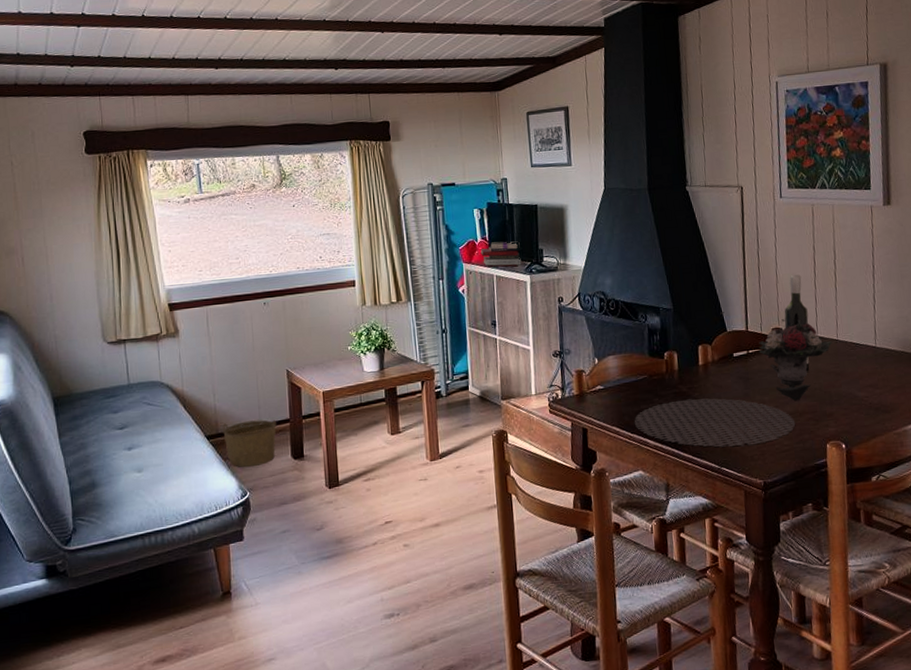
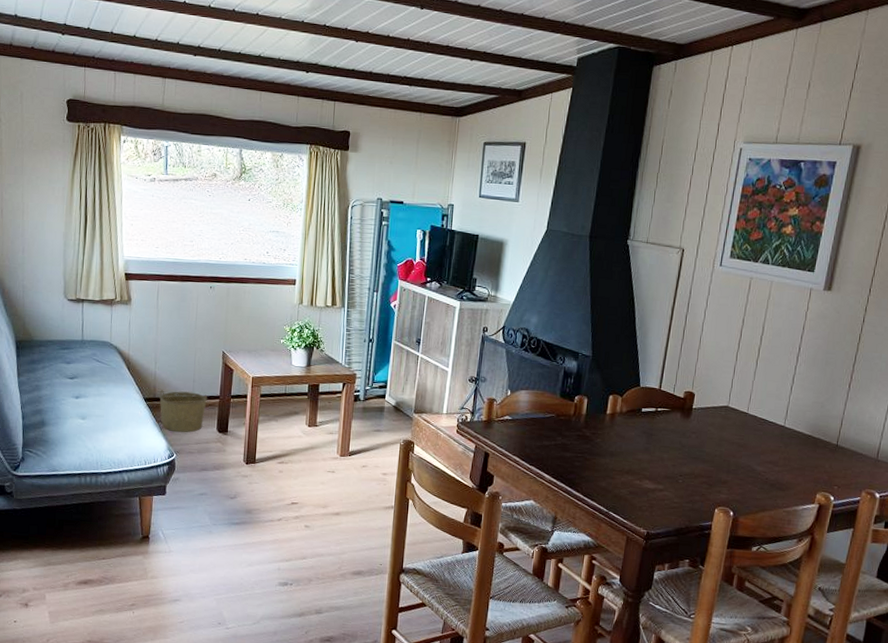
books: present [480,241,522,267] -> none [417,264,456,292]
place mat: present [634,398,796,448] -> none [534,442,689,497]
flower arrangement: present [720,311,832,401] -> none [637,366,742,464]
bottle: present [784,274,810,372] -> none [697,343,725,438]

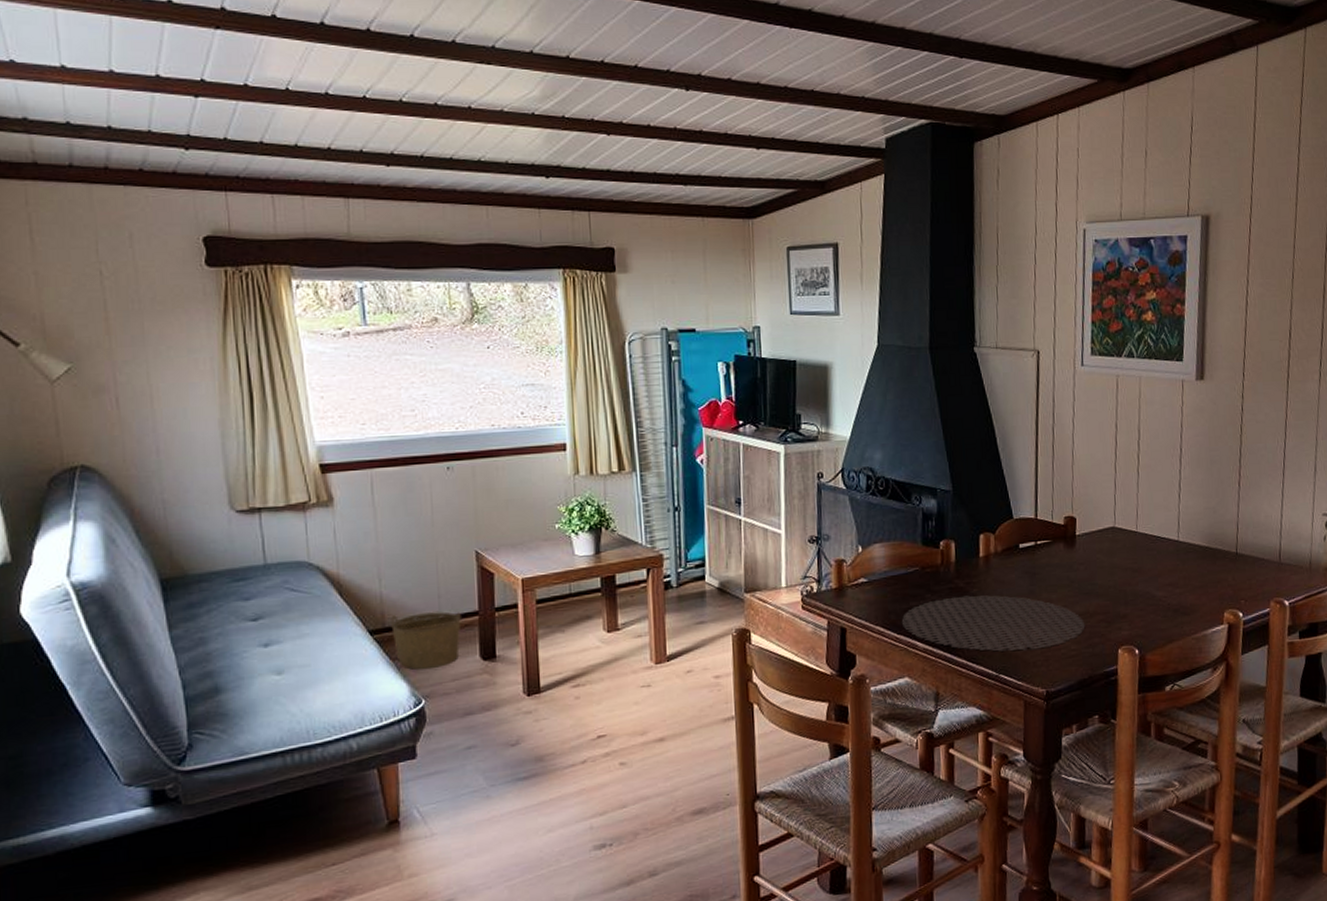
place mat: none [534,442,689,497] -> present [901,595,1085,652]

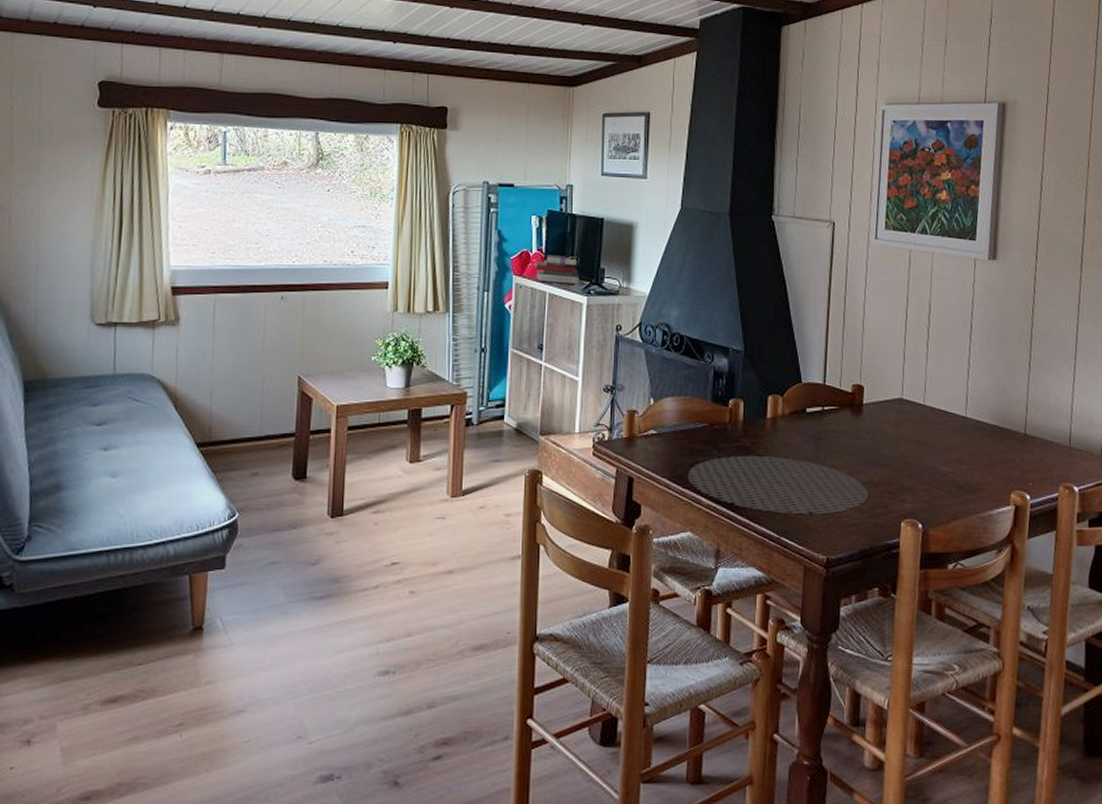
basket: present [391,611,461,670] -> none [216,431,279,483]
books: none [725,403,775,435] -> present [534,255,580,286]

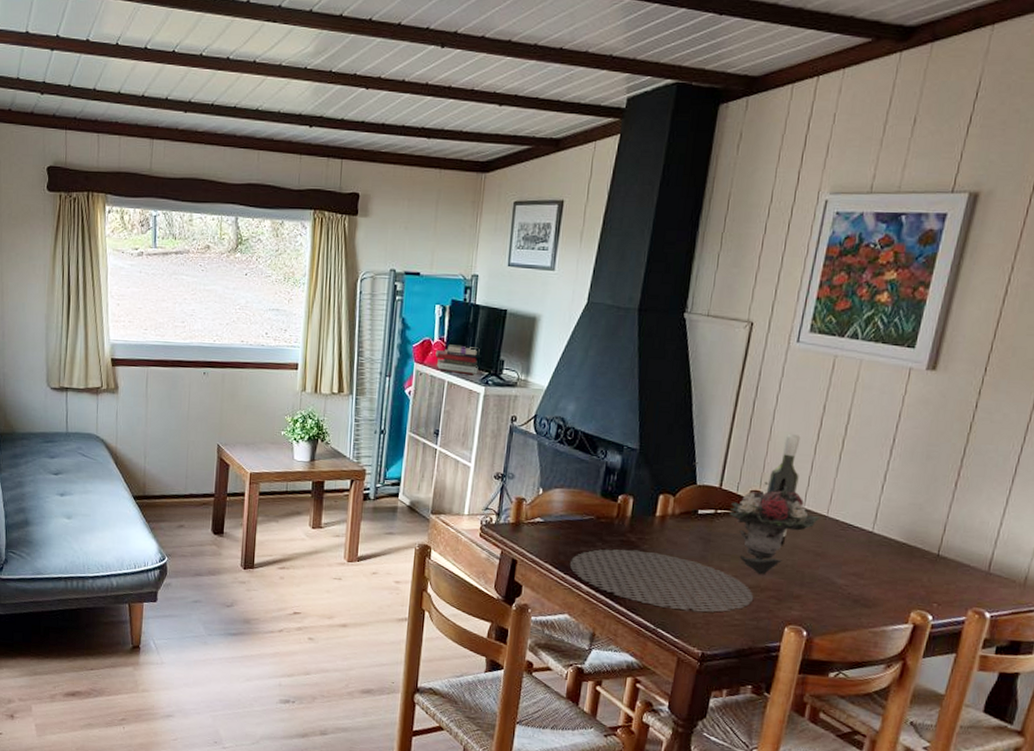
flower arrangement: none [796,359,918,470] -> present [693,461,820,575]
bottle: none [866,326,894,438] -> present [766,433,801,546]

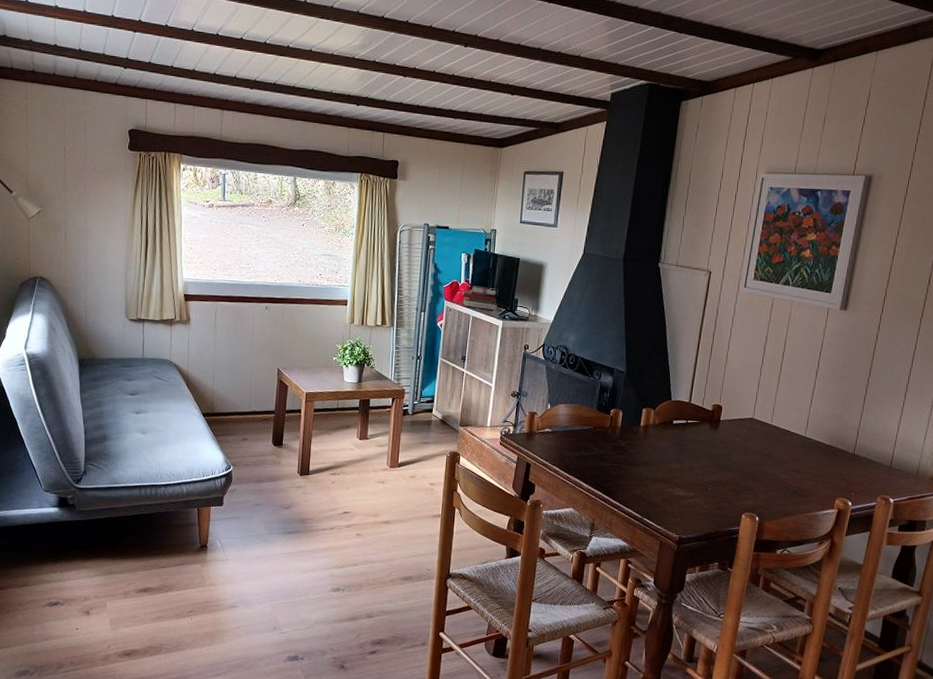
place mat: present [569,549,754,613] -> none [573,453,718,504]
flower arrangement: present [693,461,820,575] -> none [668,381,766,473]
bottle: present [766,433,801,546] -> none [725,359,750,448]

